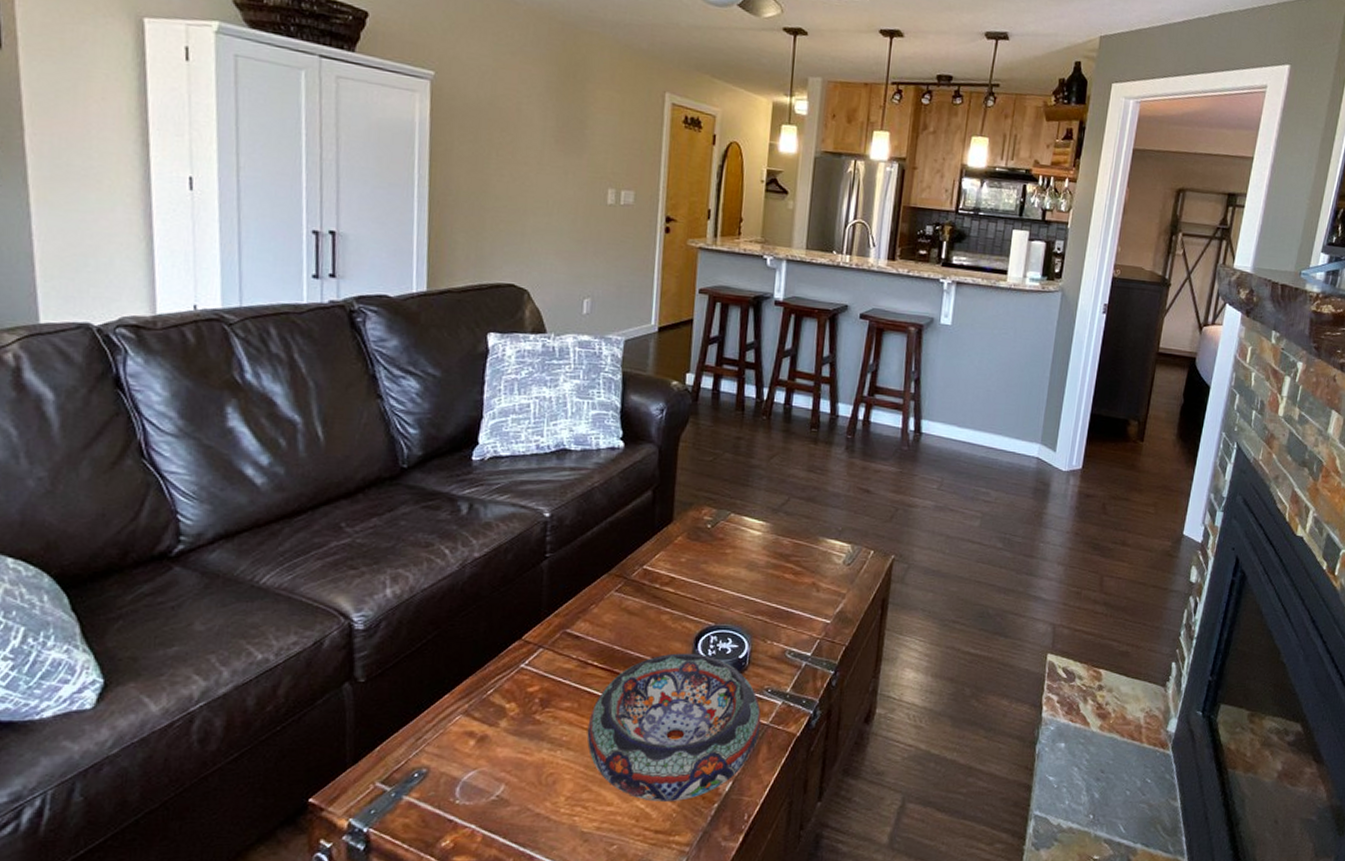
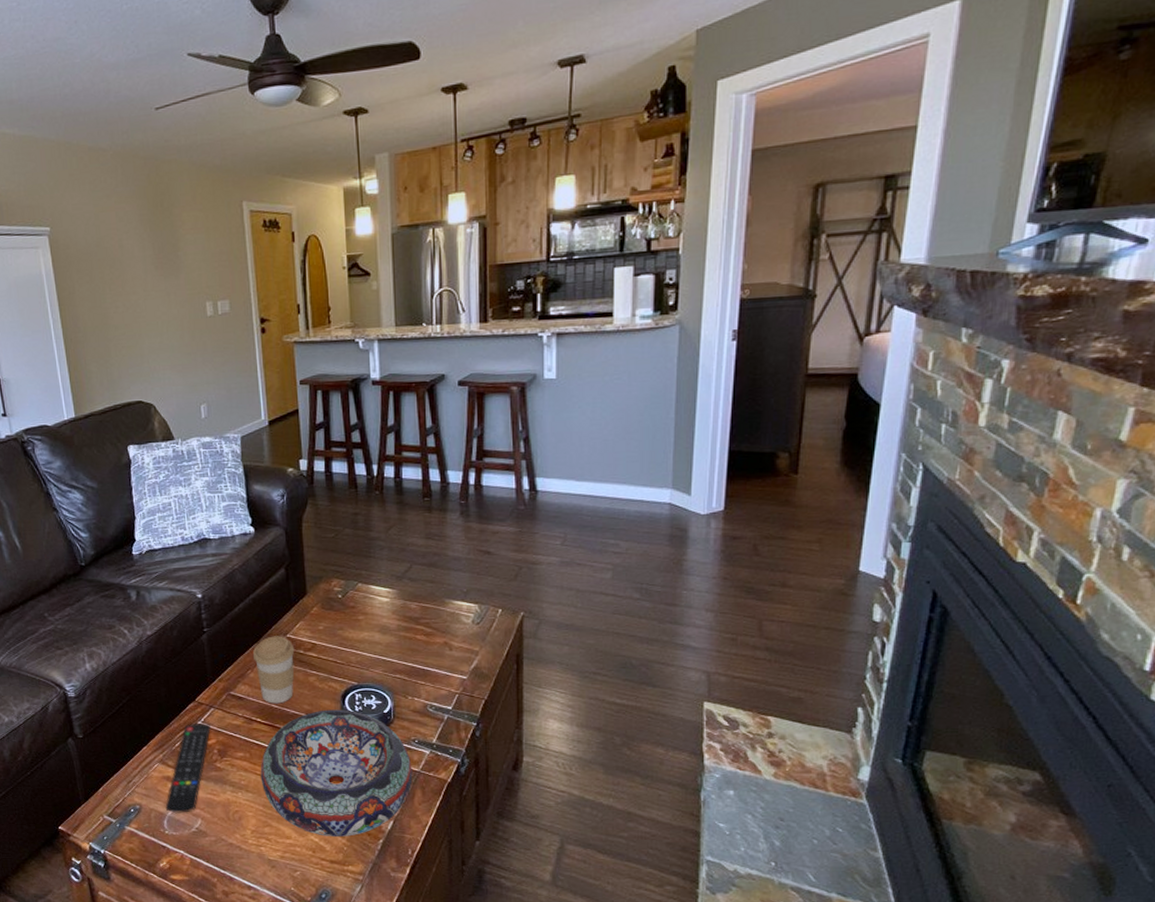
remote control: none [460,667,535,777] -> present [165,724,211,813]
coffee cup: none [600,566,650,645] -> present [253,636,295,704]

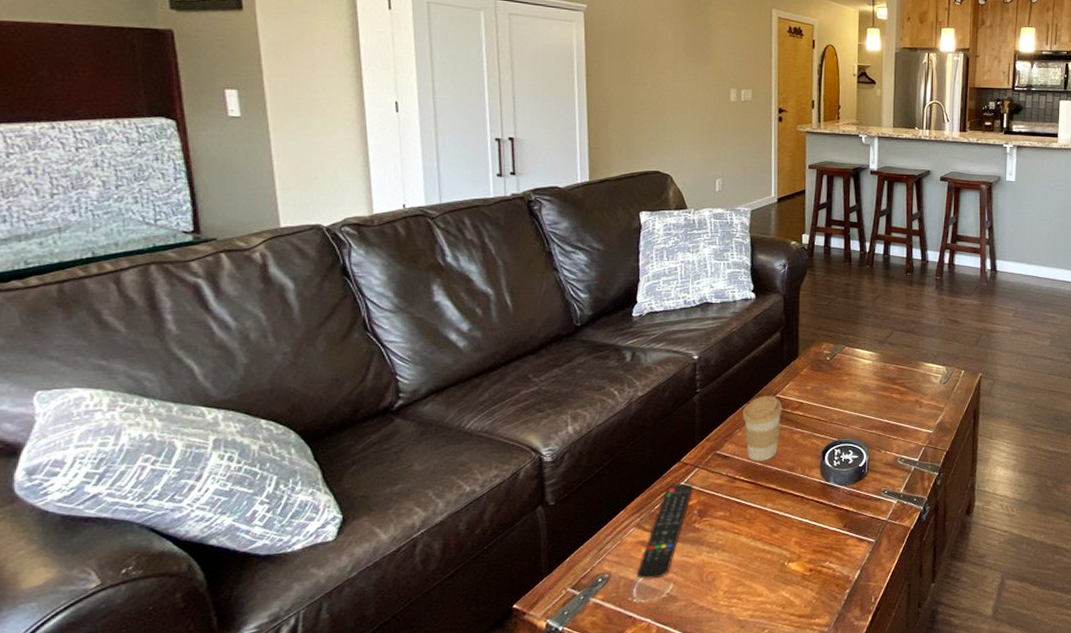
decorative bowl: present [260,709,413,837] -> none [738,465,881,591]

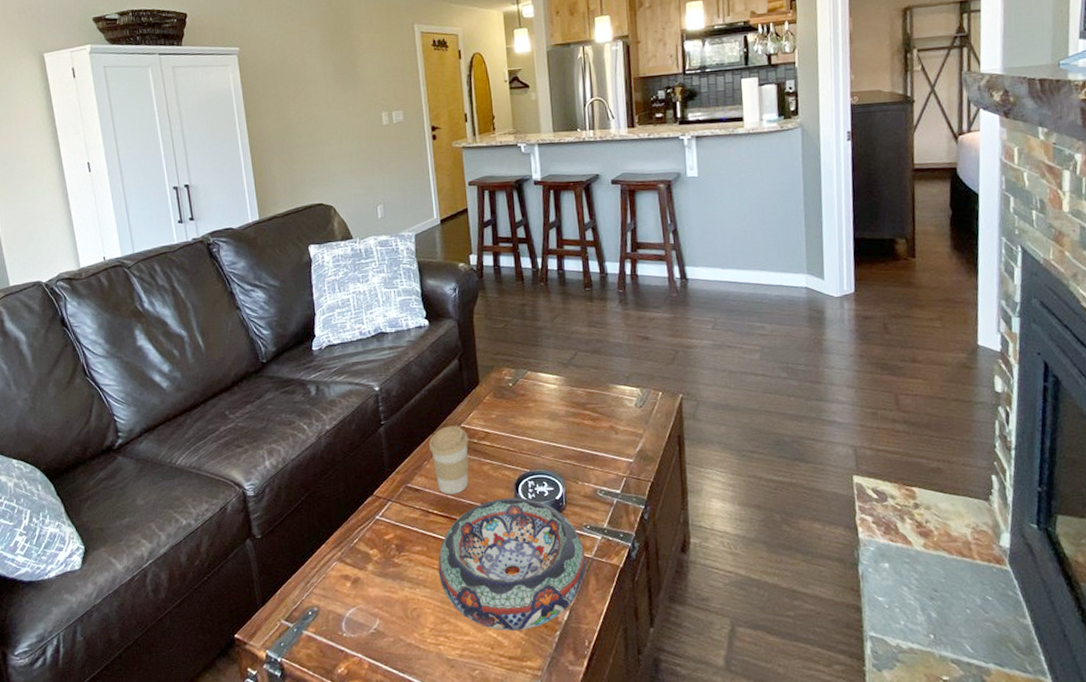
remote control: present [636,484,693,579] -> none [343,518,388,614]
decorative bowl: none [738,465,881,591] -> present [437,497,586,631]

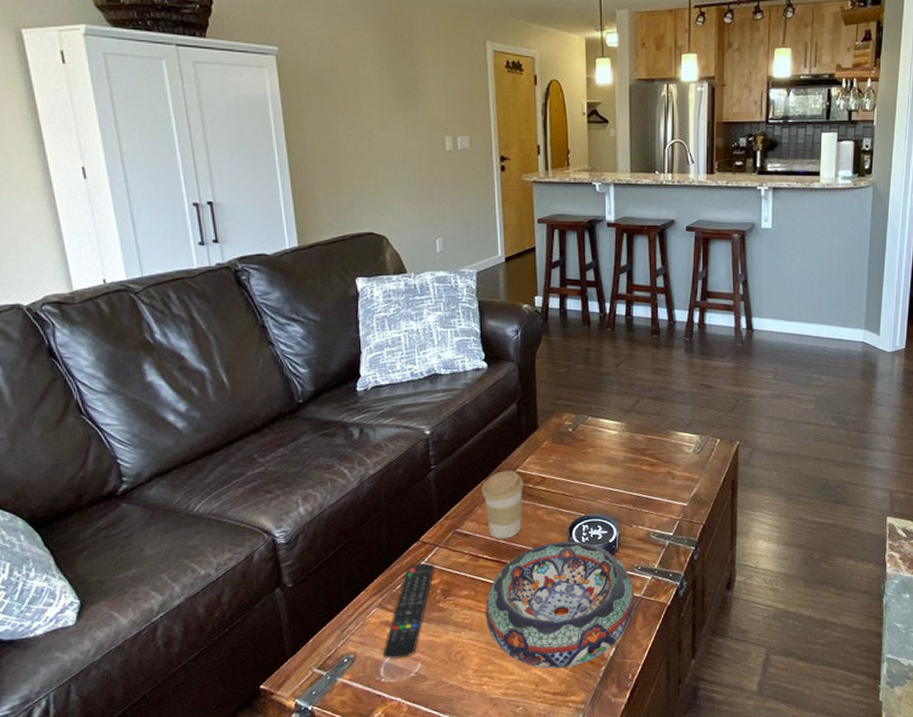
remote control: none [343,518,388,614] -> present [382,563,435,659]

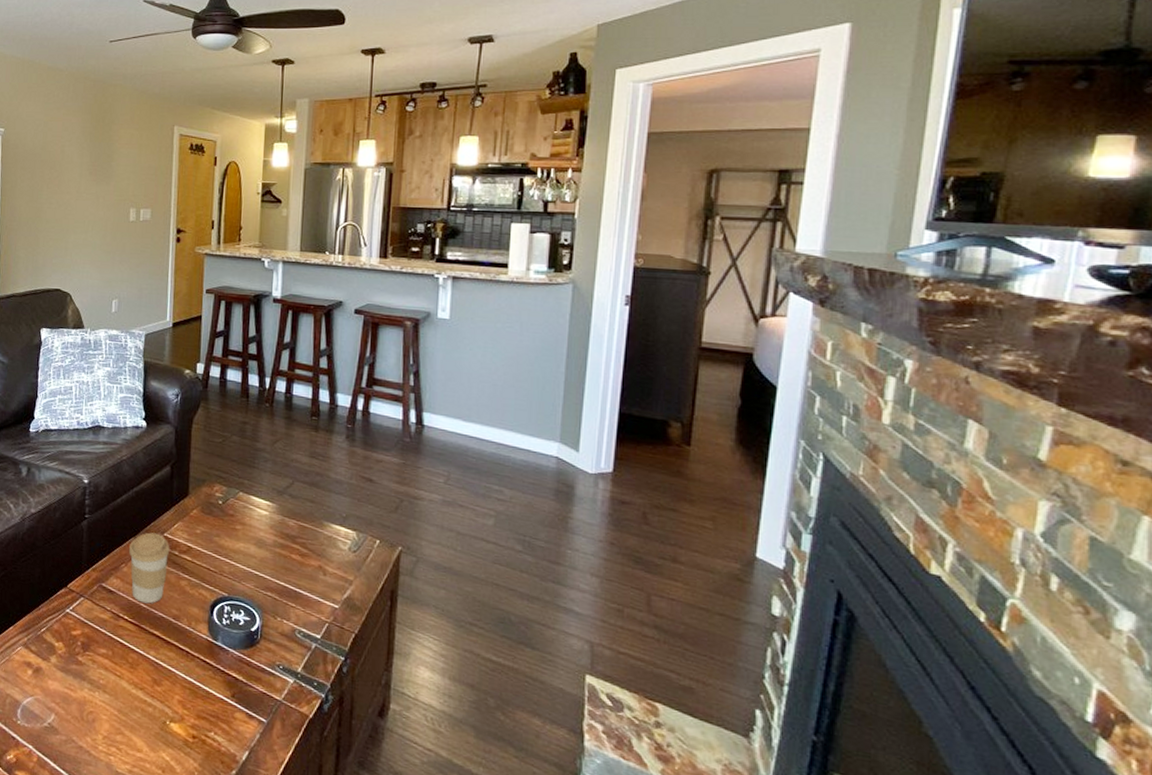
remote control: present [382,563,435,659] -> none [21,610,78,704]
decorative bowl: present [485,541,635,669] -> none [119,617,274,761]

